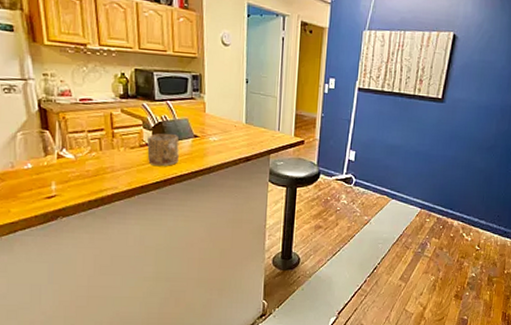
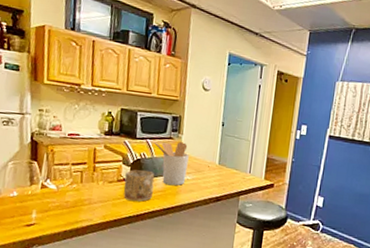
utensil holder: none [173,101,214,148] -> present [152,140,189,186]

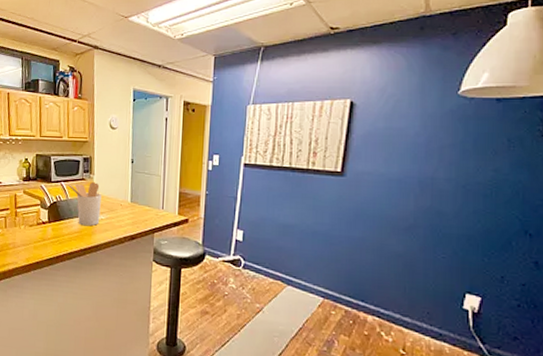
mug: present [123,169,155,202] -> none [43,212,71,243]

